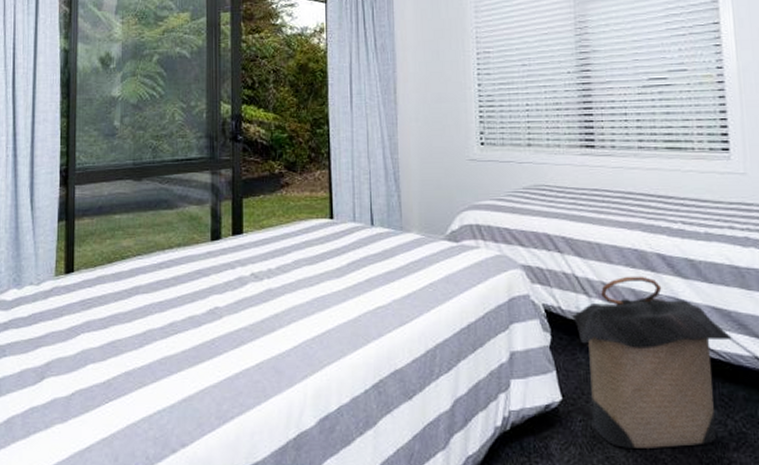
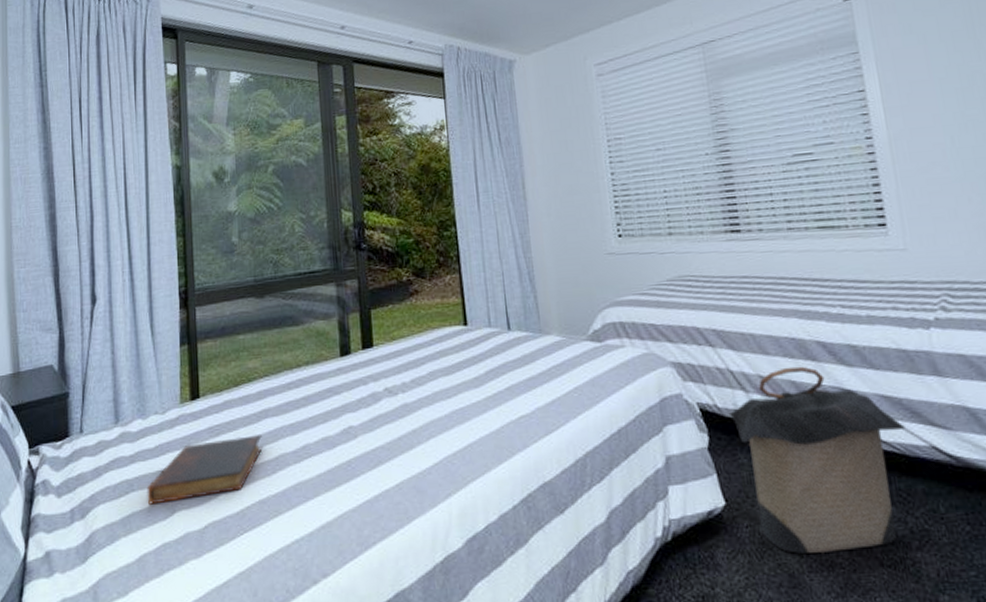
book: none [18,310,132,370] -> present [147,435,263,505]

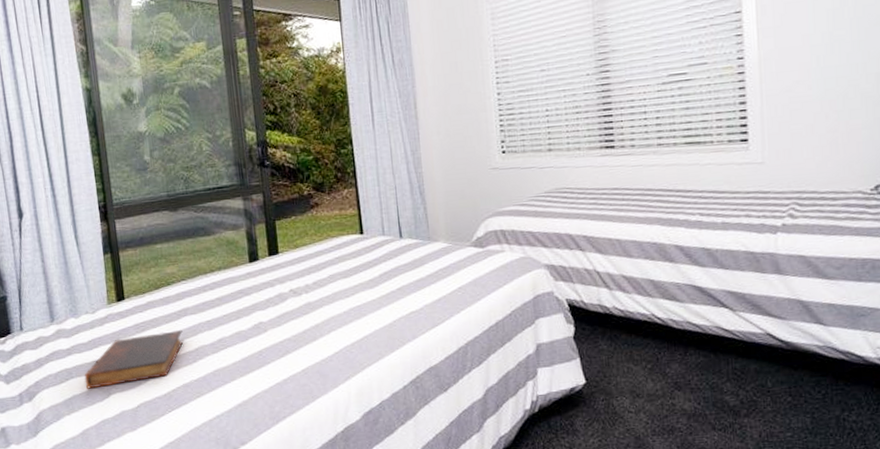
laundry hamper: present [728,366,906,554] -> none [593,267,746,421]

